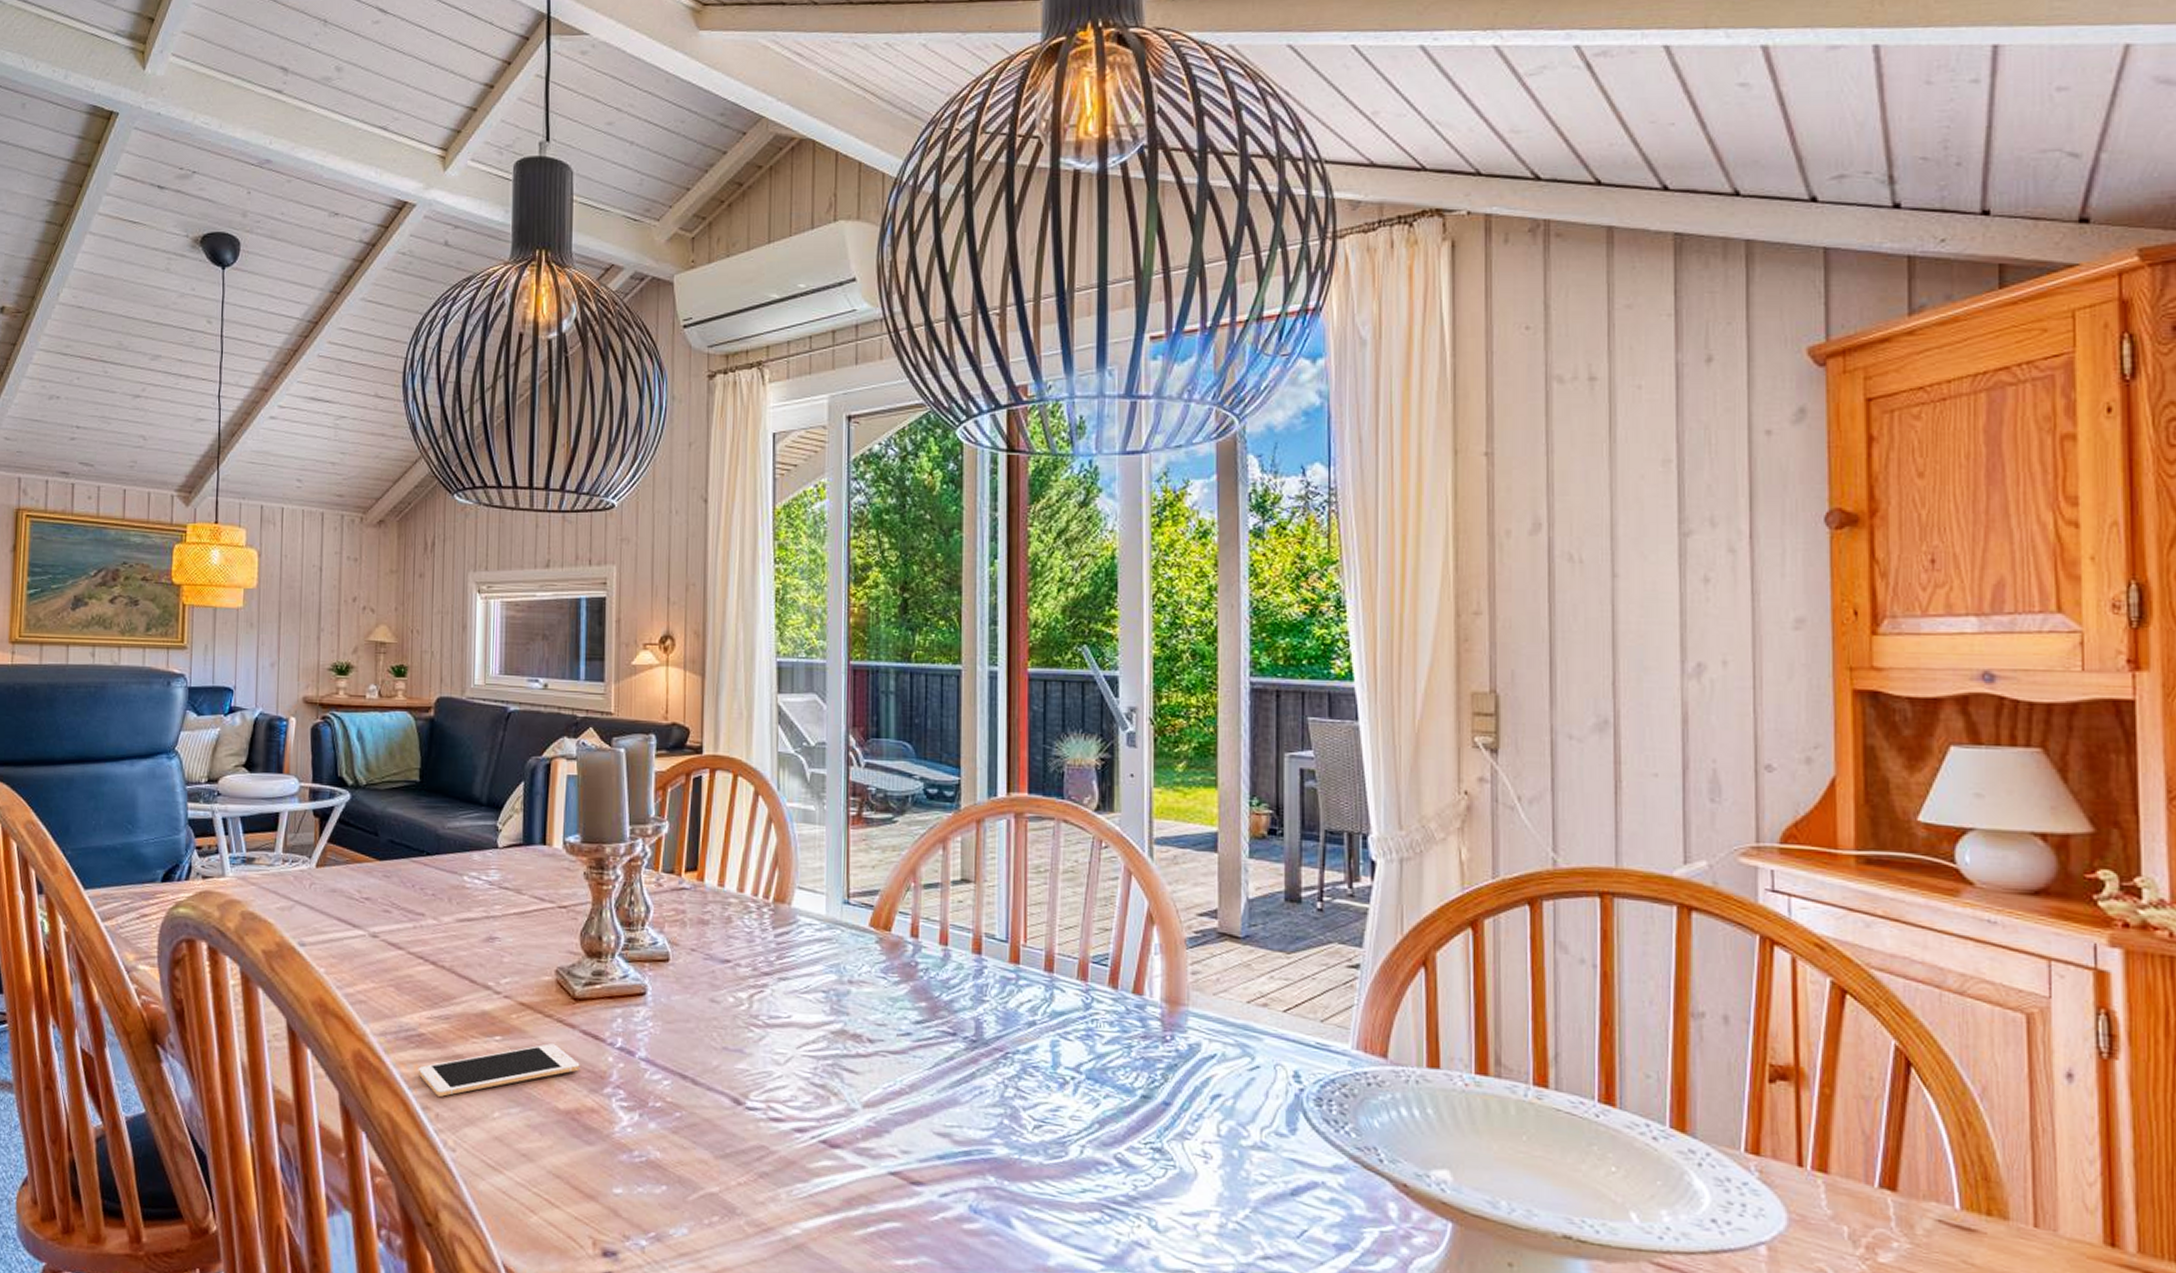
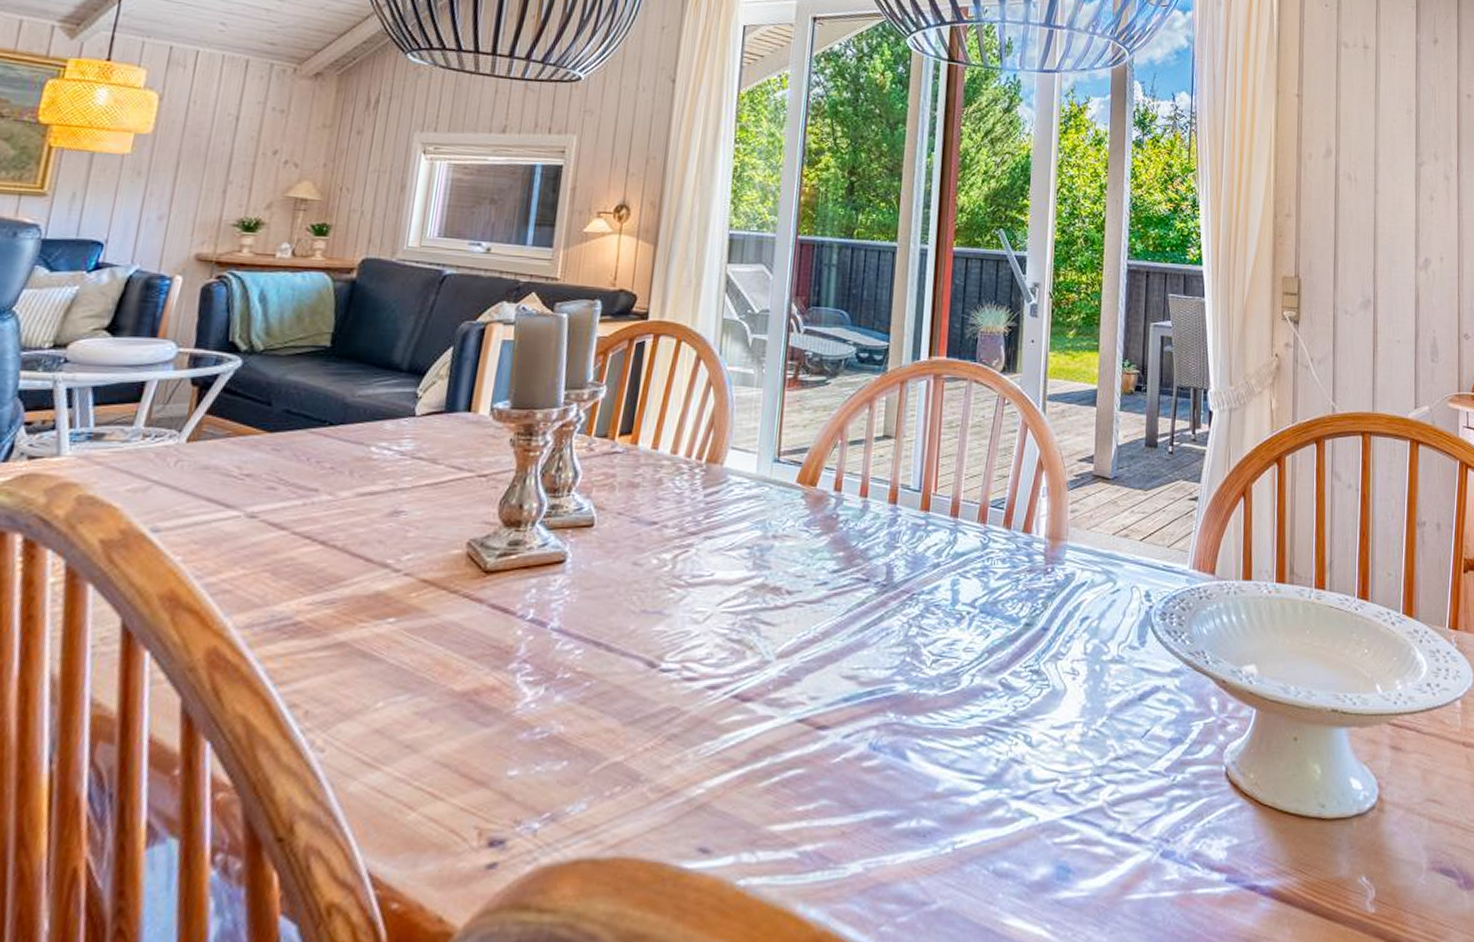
cell phone: present [417,1043,580,1097] -> none [287,621,485,691]

